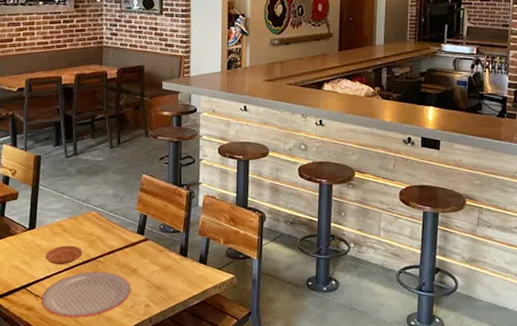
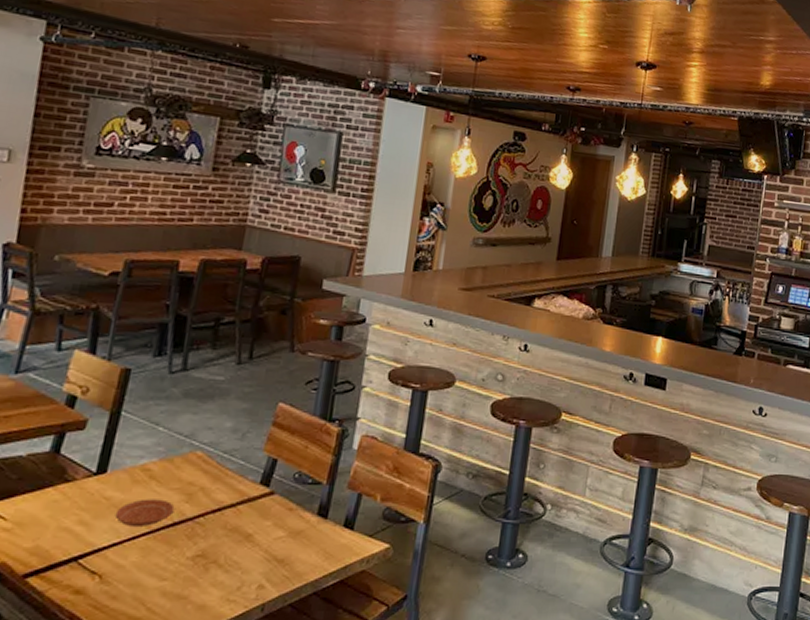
plate: present [42,272,131,318] -> none [98,537,241,605]

